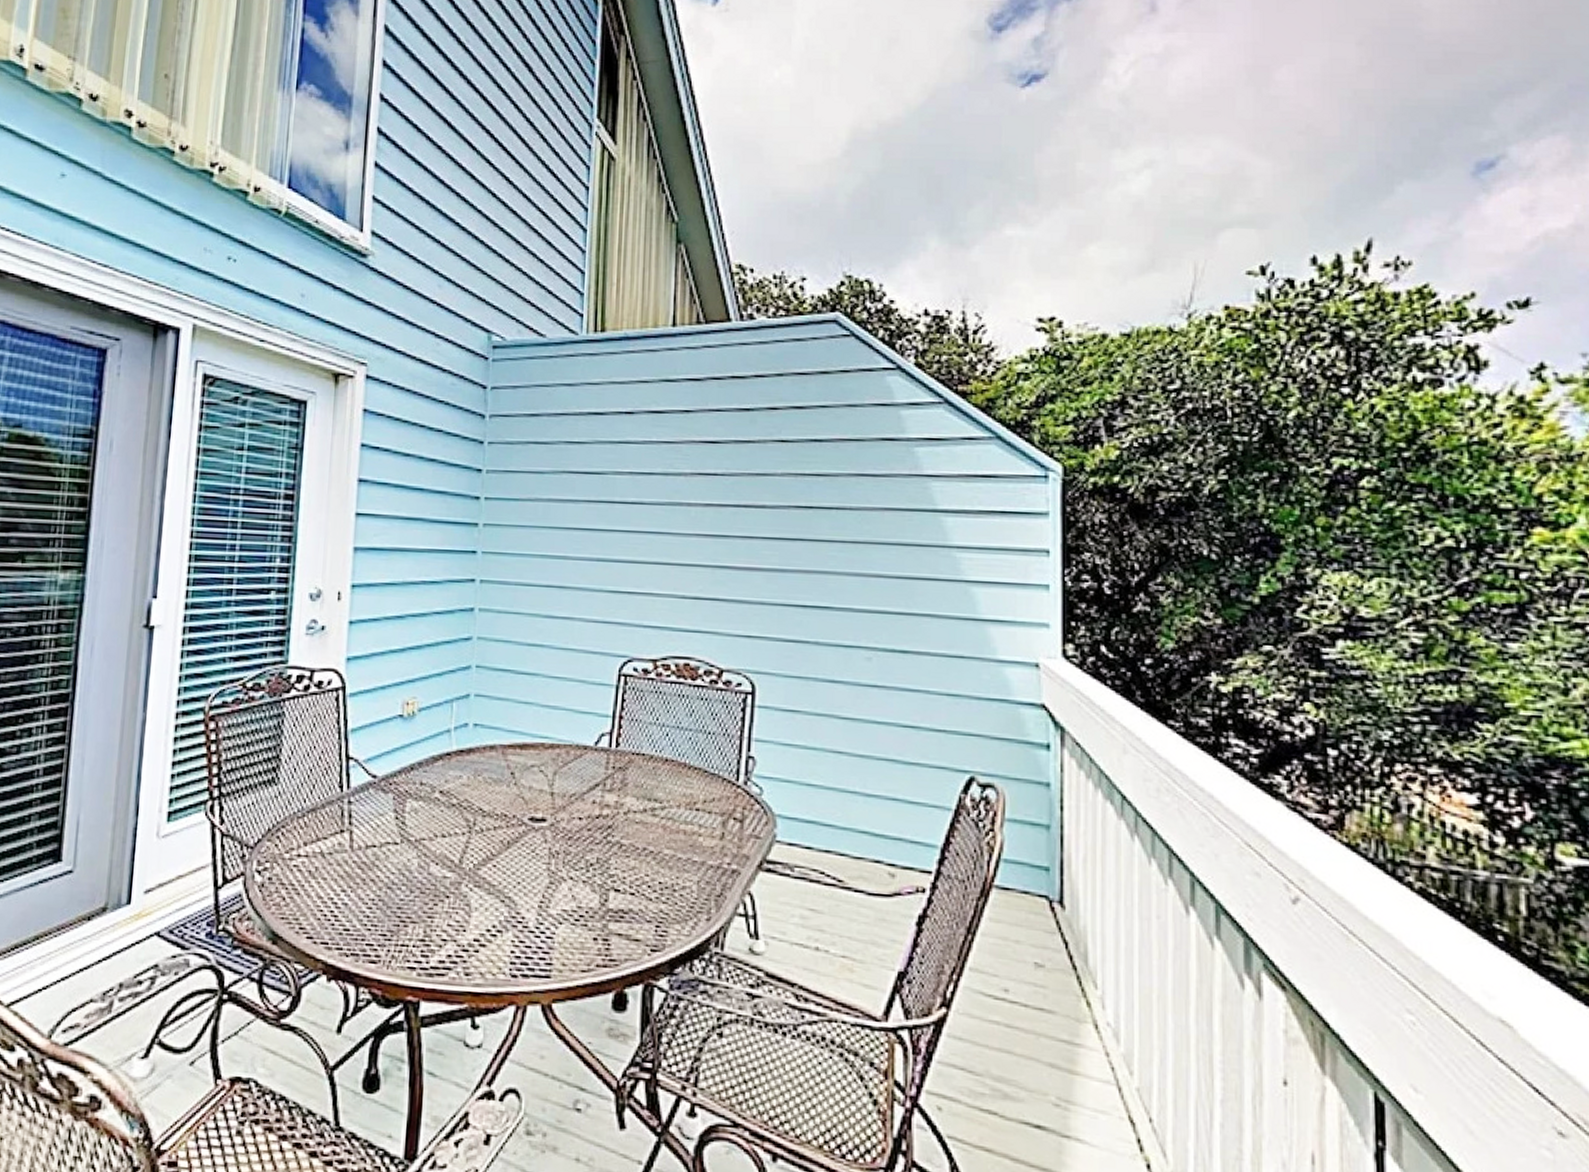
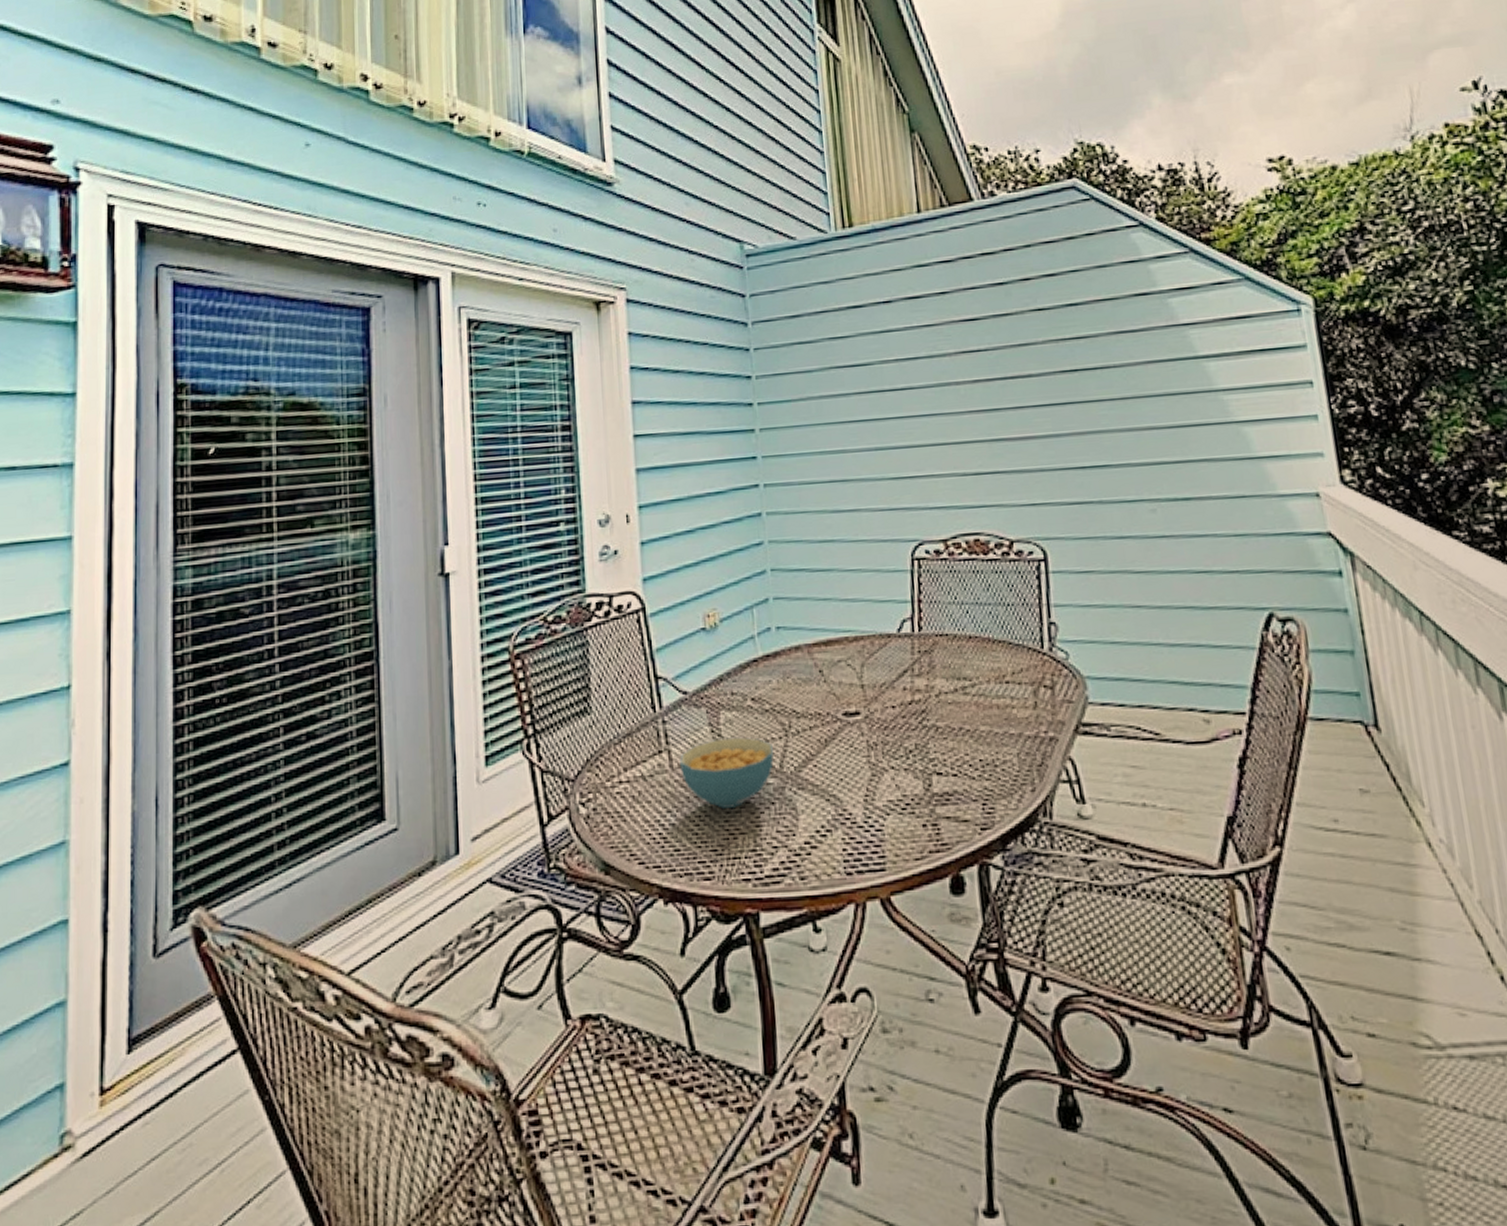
cereal bowl: none [360,826,455,896] -> present [680,737,774,808]

